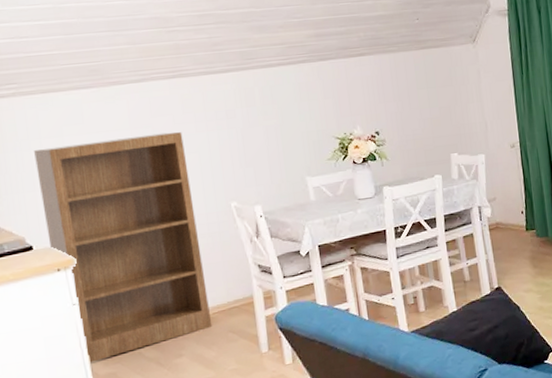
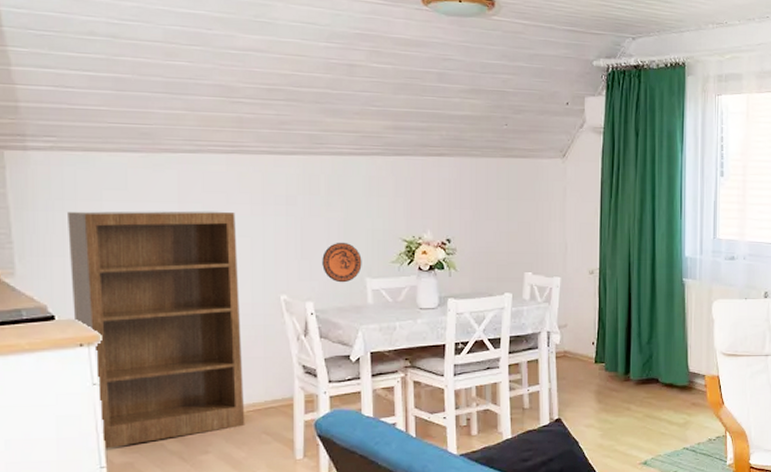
decorative plate: none [264,146,302,185] -> present [322,242,362,283]

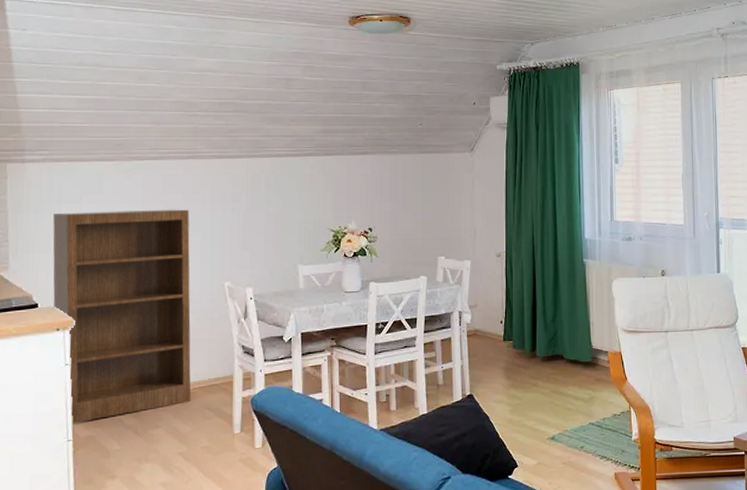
decorative plate: present [322,242,362,283] -> none [261,233,295,270]

